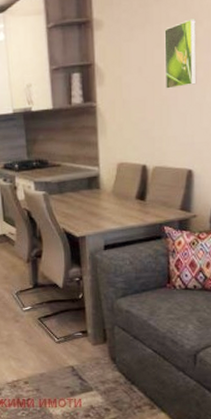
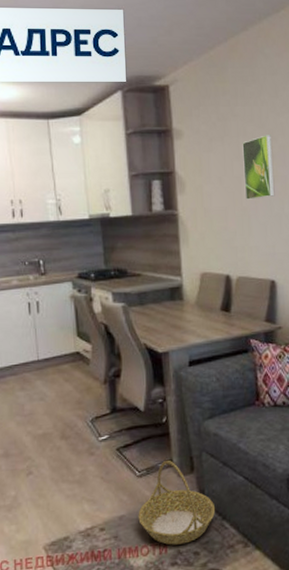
basket: none [56,330,126,401] -> present [138,460,216,545]

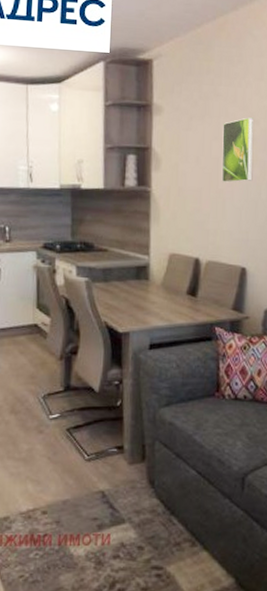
basket: present [138,460,216,545] -> none [83,445,165,537]

